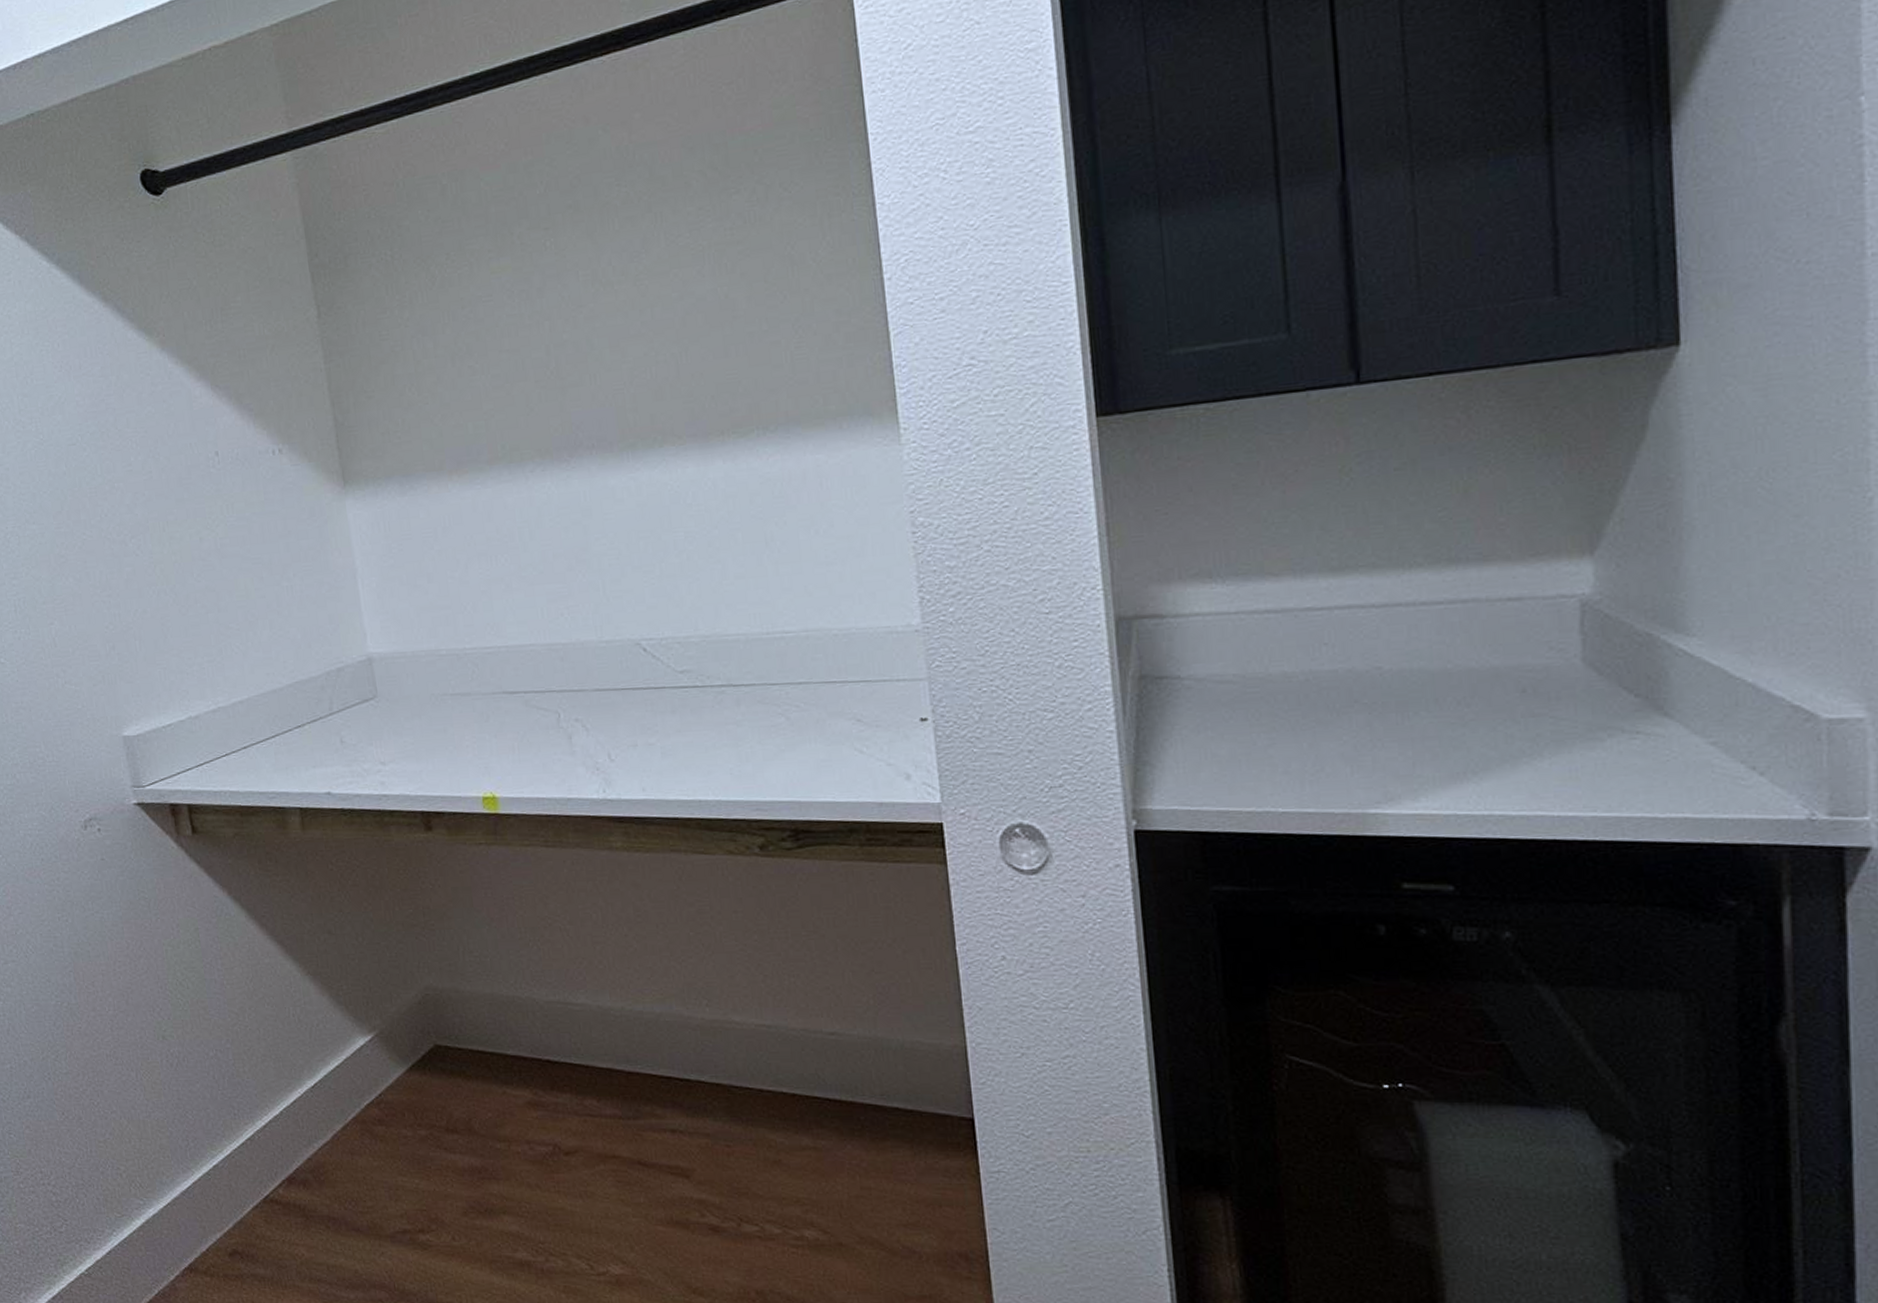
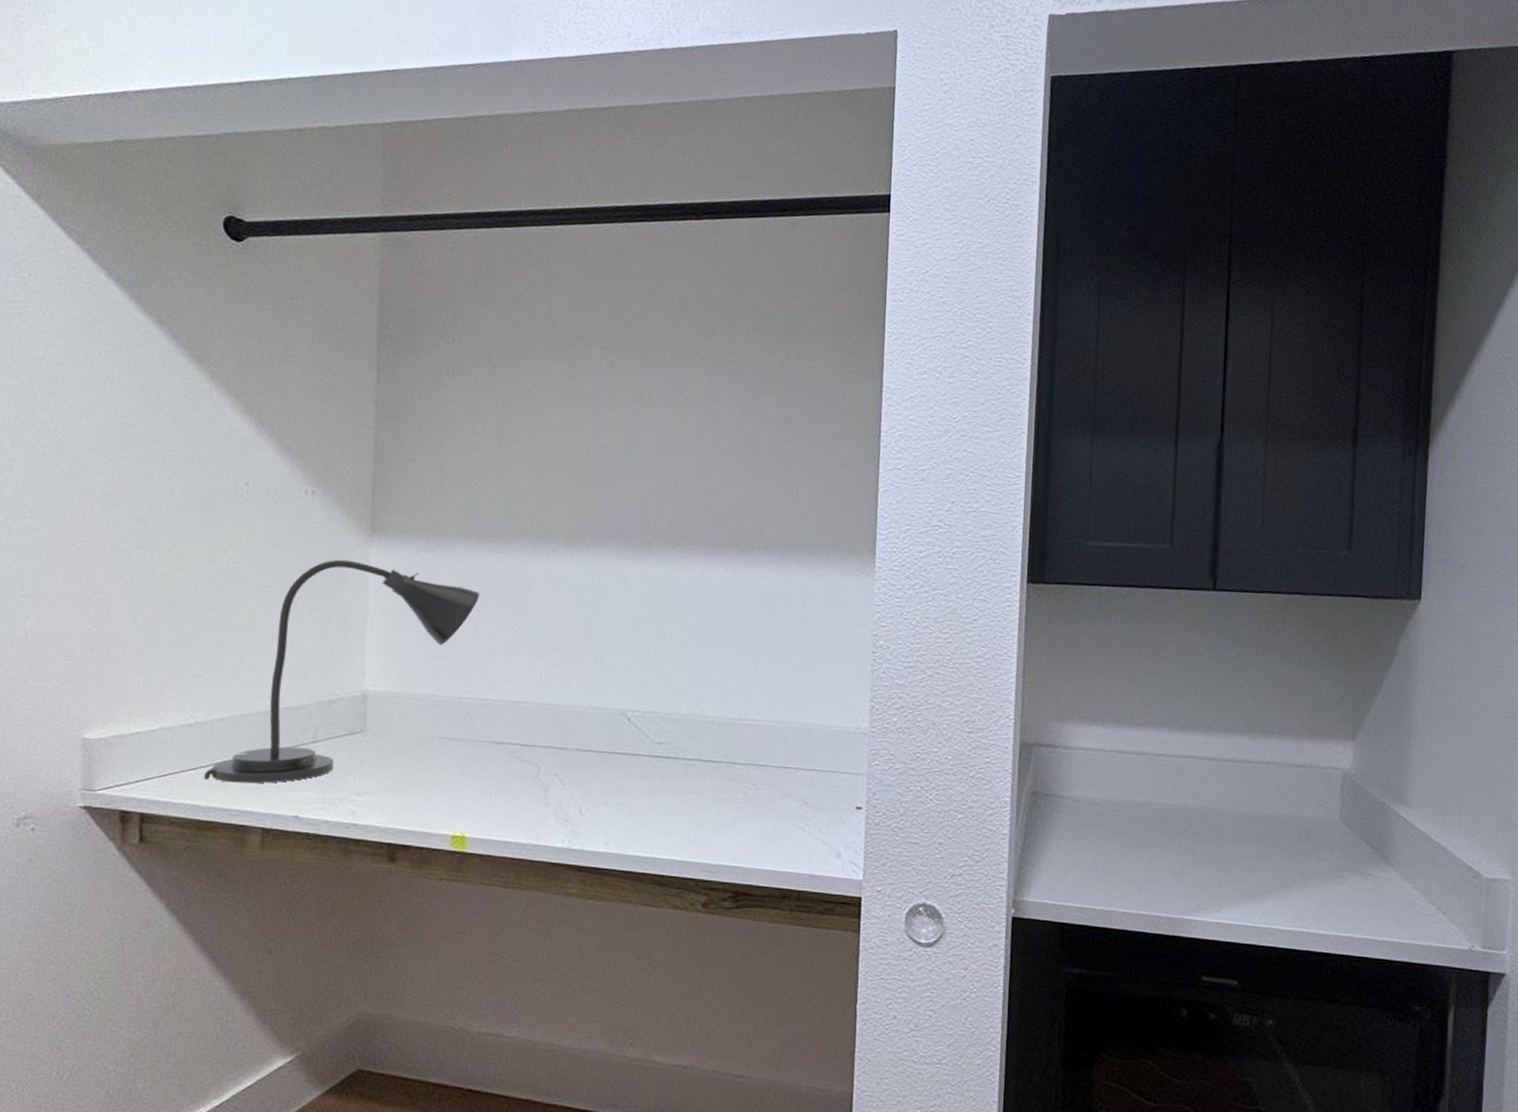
desk lamp: none [236,517,465,765] -> present [203,559,480,784]

